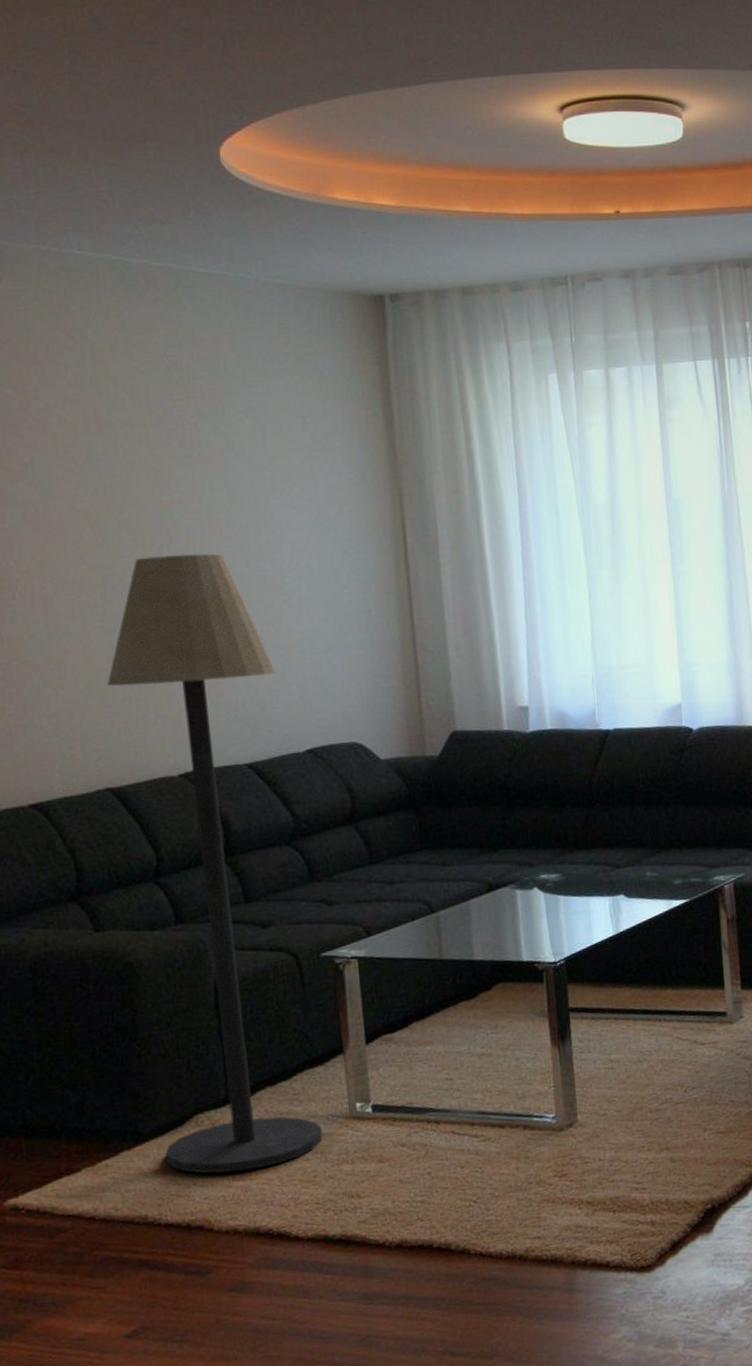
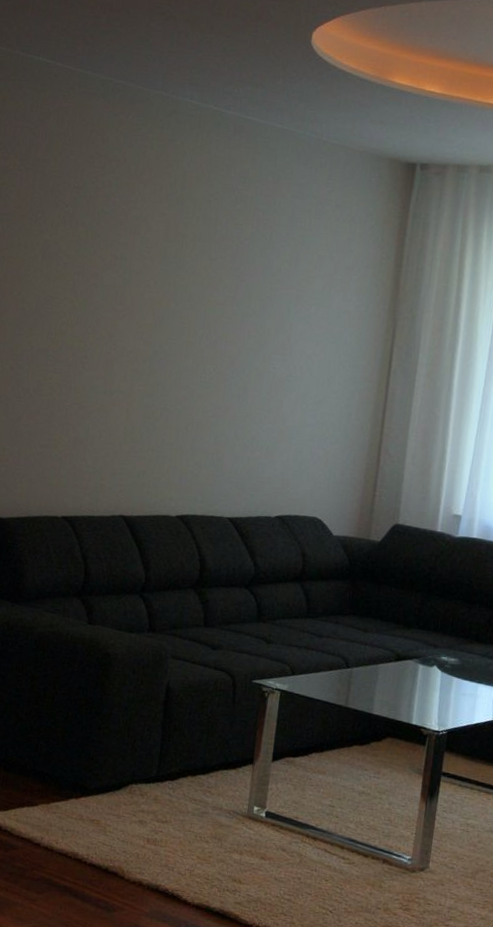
floor lamp: present [106,553,323,1174] -> none [101,342,268,840]

